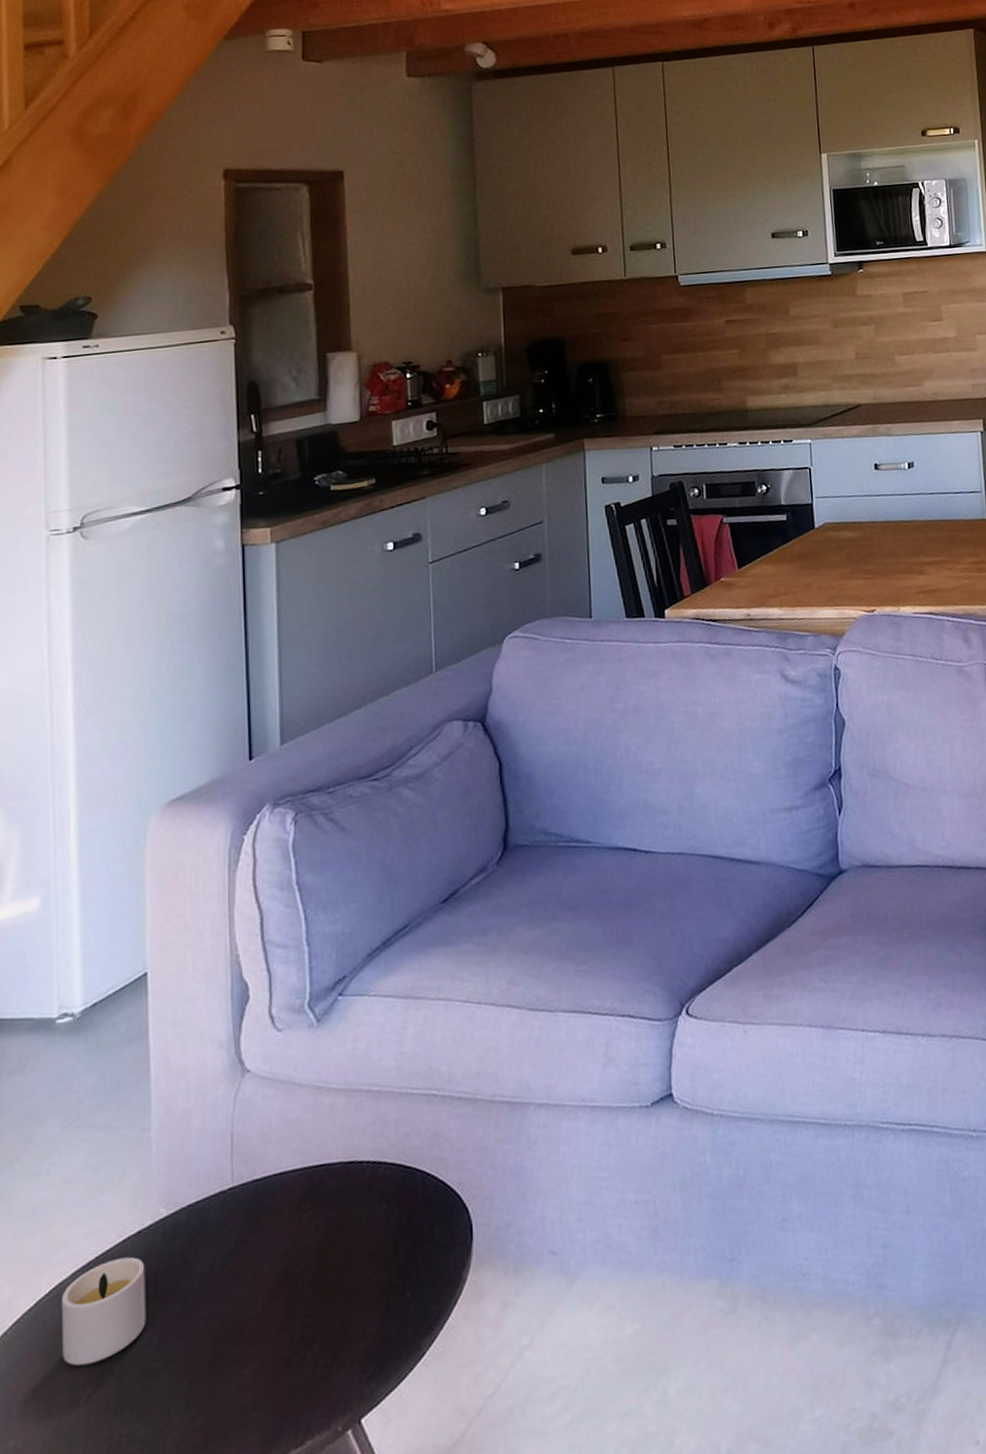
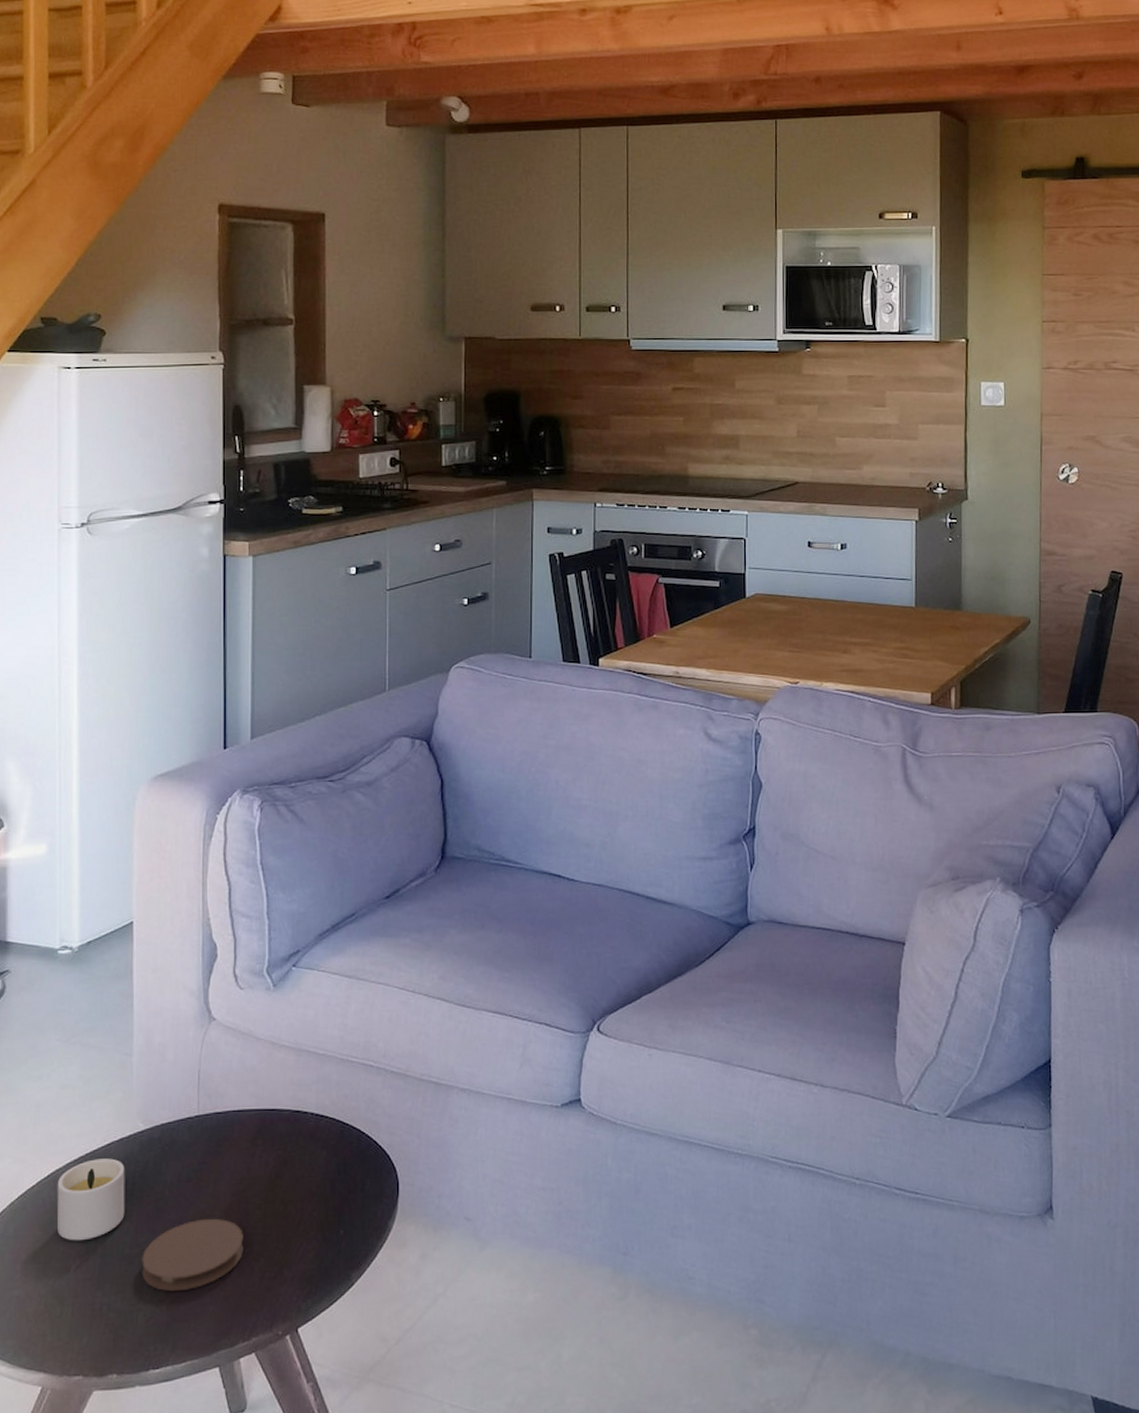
coaster: none [169,1305,292,1406] -> present [142,1218,244,1292]

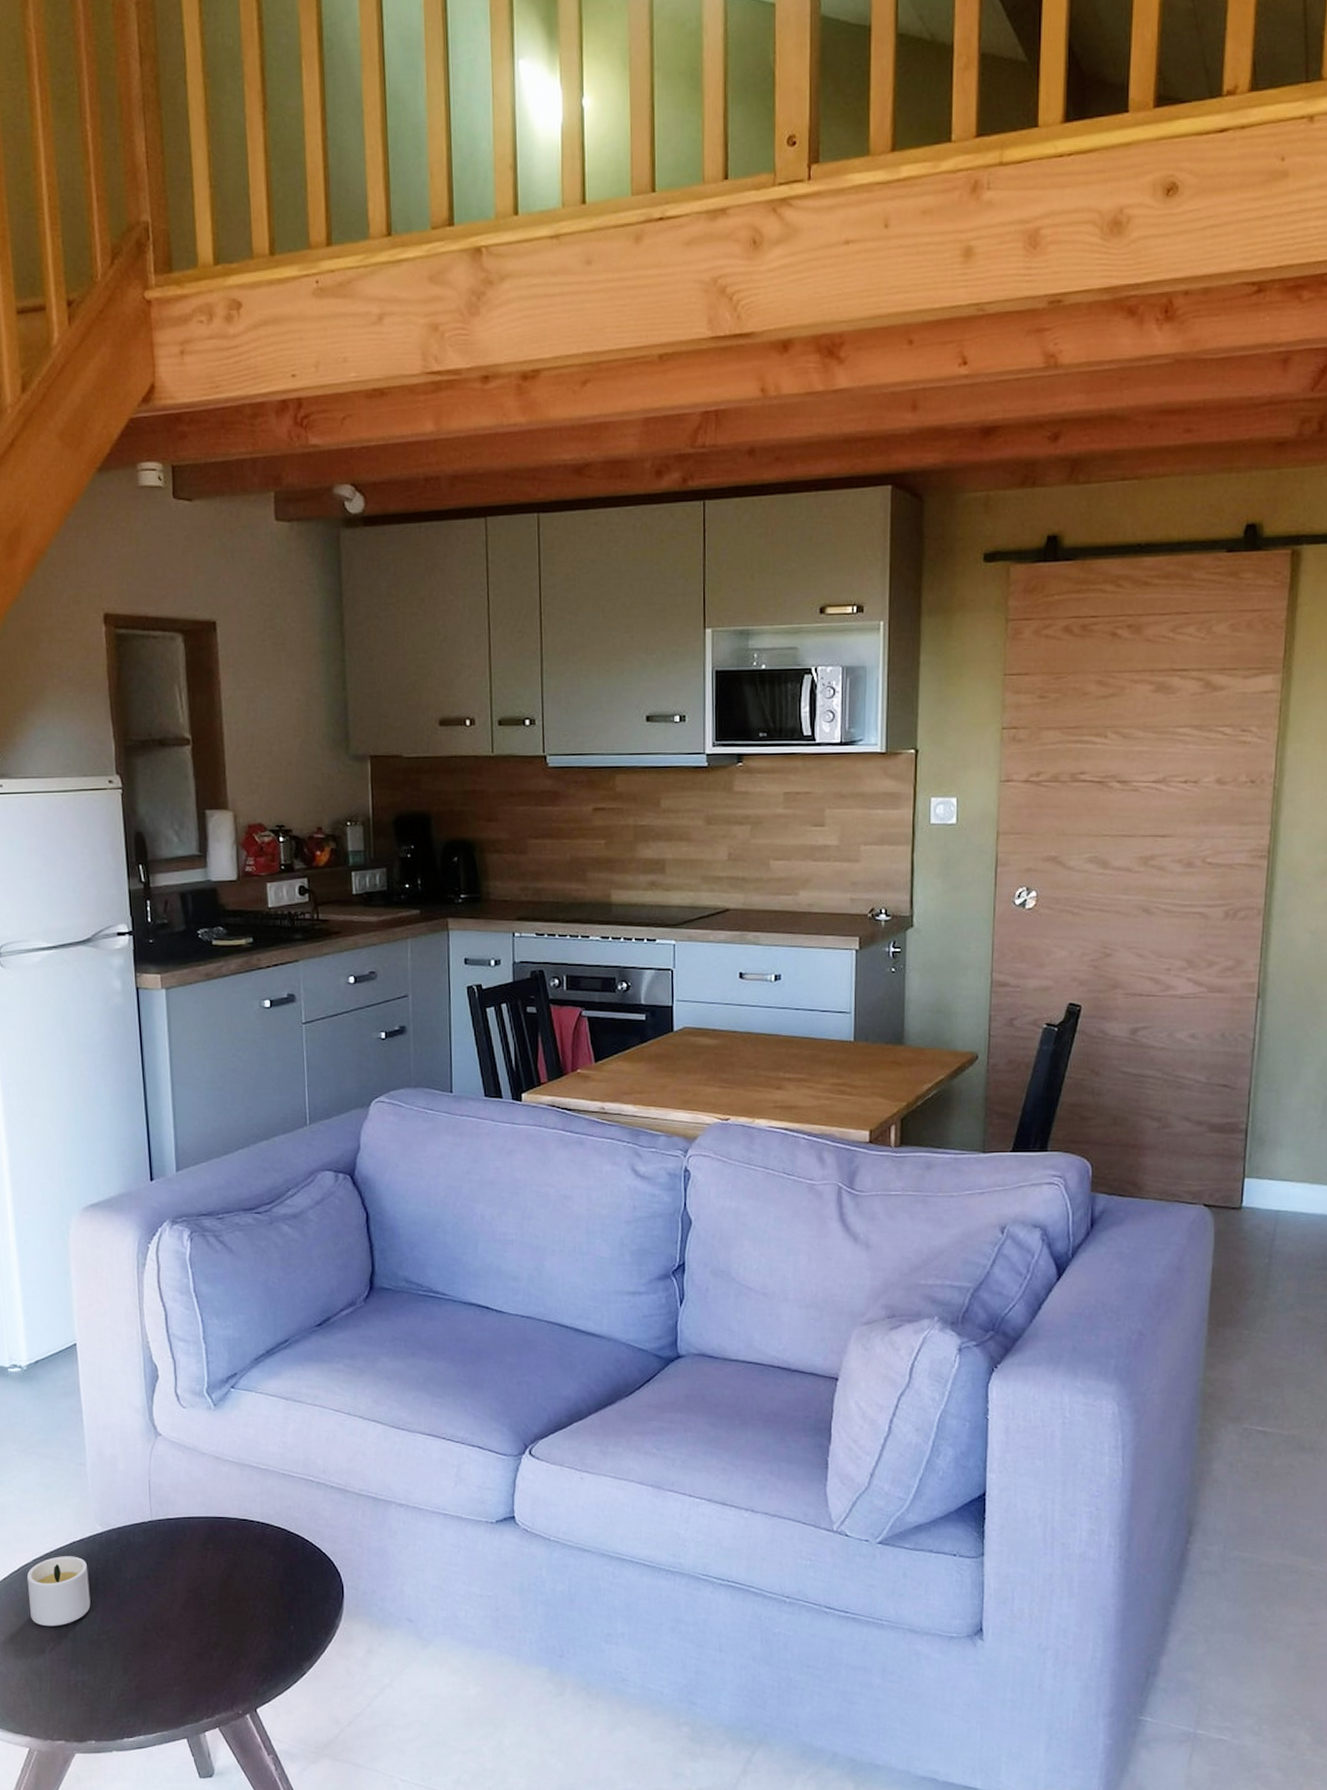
coaster: present [142,1218,244,1292] -> none [109,1611,202,1673]

